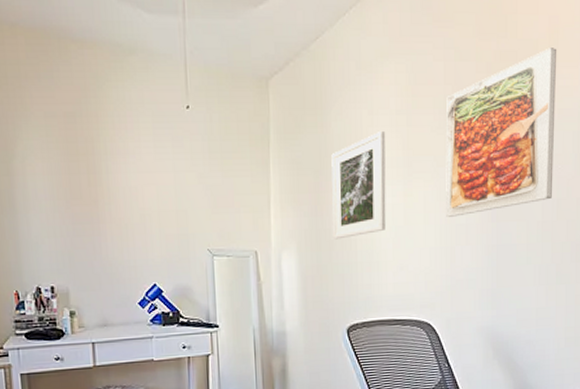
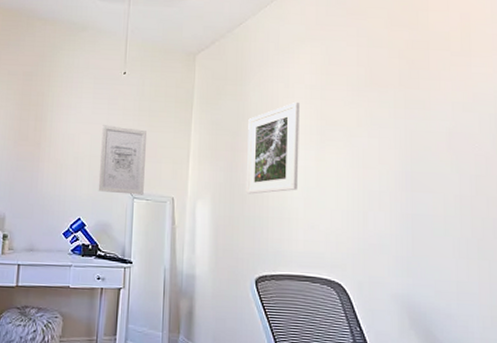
wall art: none [169,173,224,252] -> present [98,125,148,195]
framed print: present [446,48,557,217] -> none [358,39,470,184]

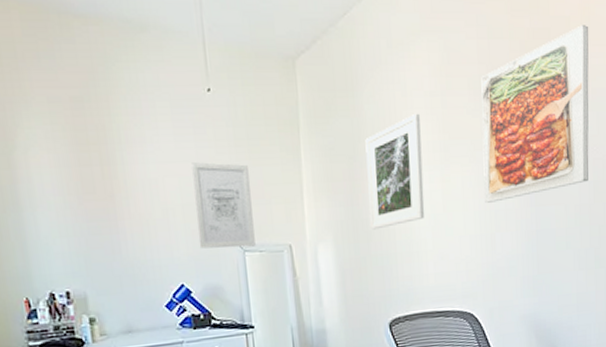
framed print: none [358,39,470,184] -> present [481,25,589,203]

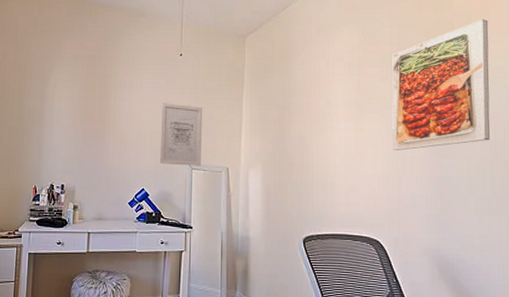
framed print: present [365,113,425,230] -> none [293,78,340,163]

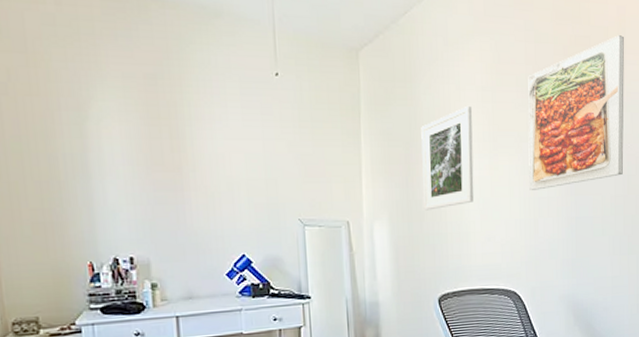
wall art: present [159,103,203,166] -> none [257,141,315,222]
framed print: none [293,78,340,163] -> present [421,105,474,211]

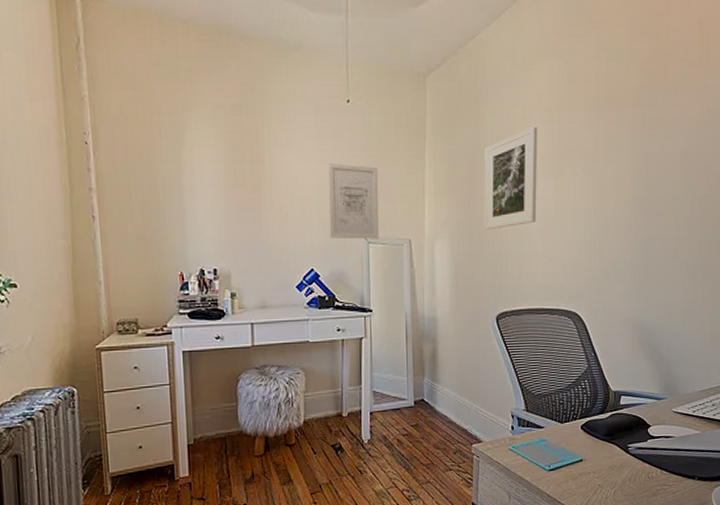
wall art: none [257,141,315,222] -> present [328,163,379,239]
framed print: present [528,35,625,190] -> none [595,49,708,211]

